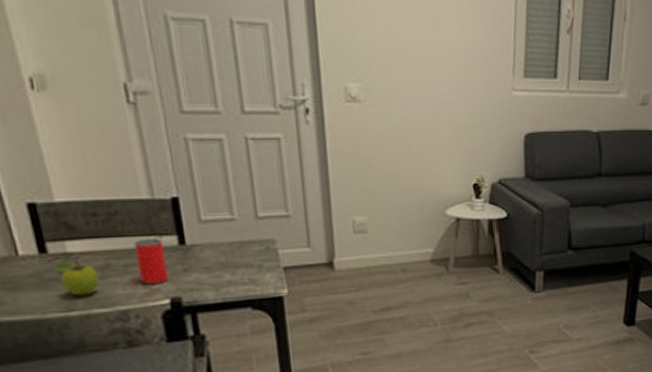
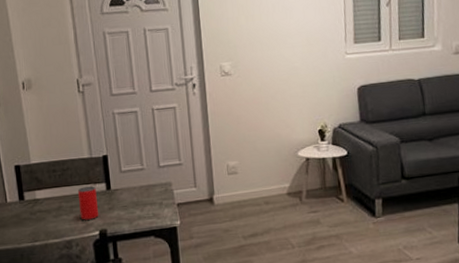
fruit: present [54,260,100,296] -> none [27,205,55,231]

